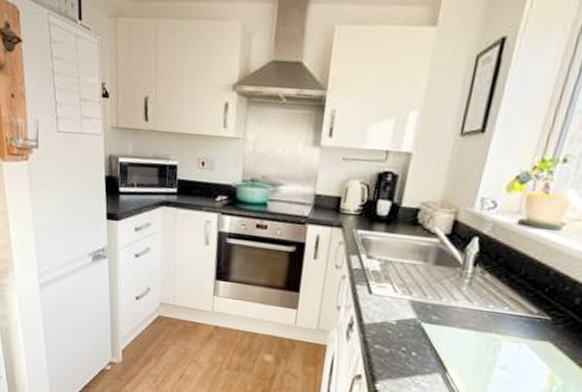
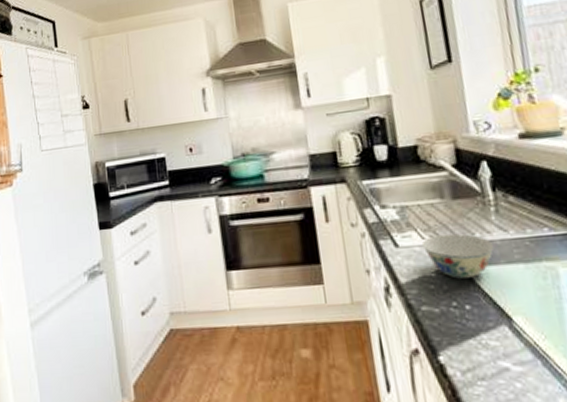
bowl: none [392,291,456,333] -> present [421,233,494,279]

